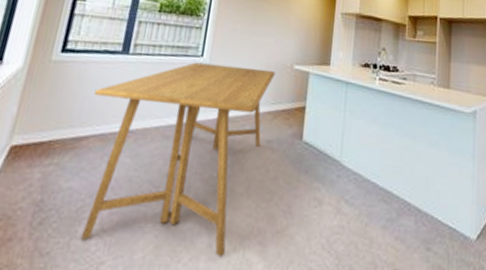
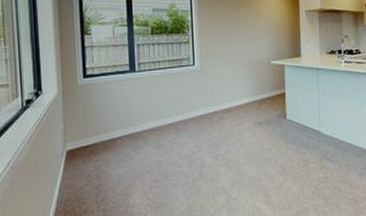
dining table: present [80,62,276,258] -> none [117,68,256,208]

